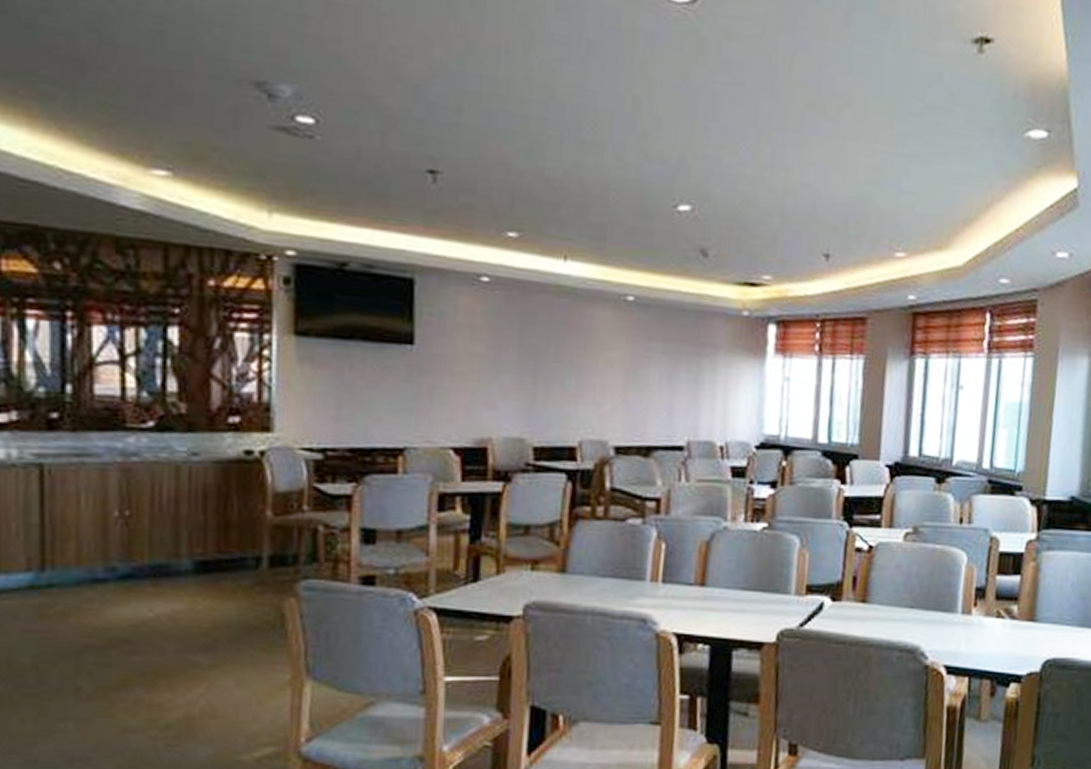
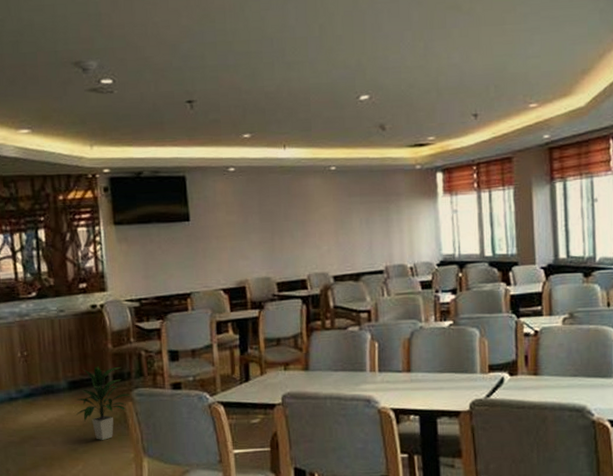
indoor plant: none [204,541,297,651] -> present [76,366,132,440]

